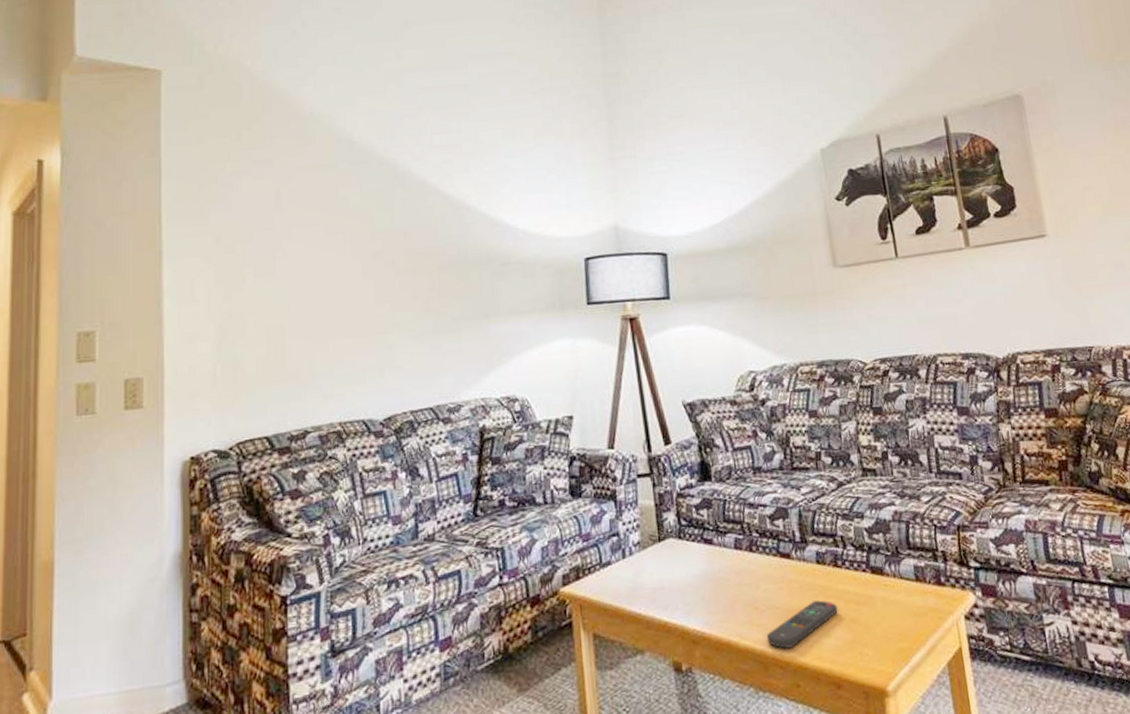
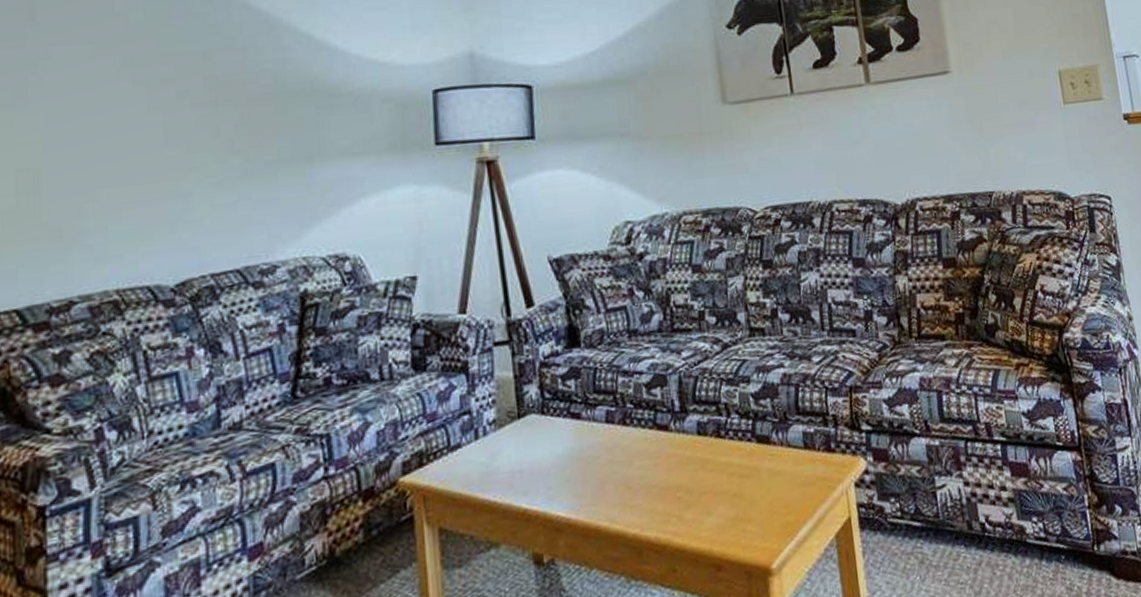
remote control: present [766,600,838,649] -> none [640,474,720,531]

